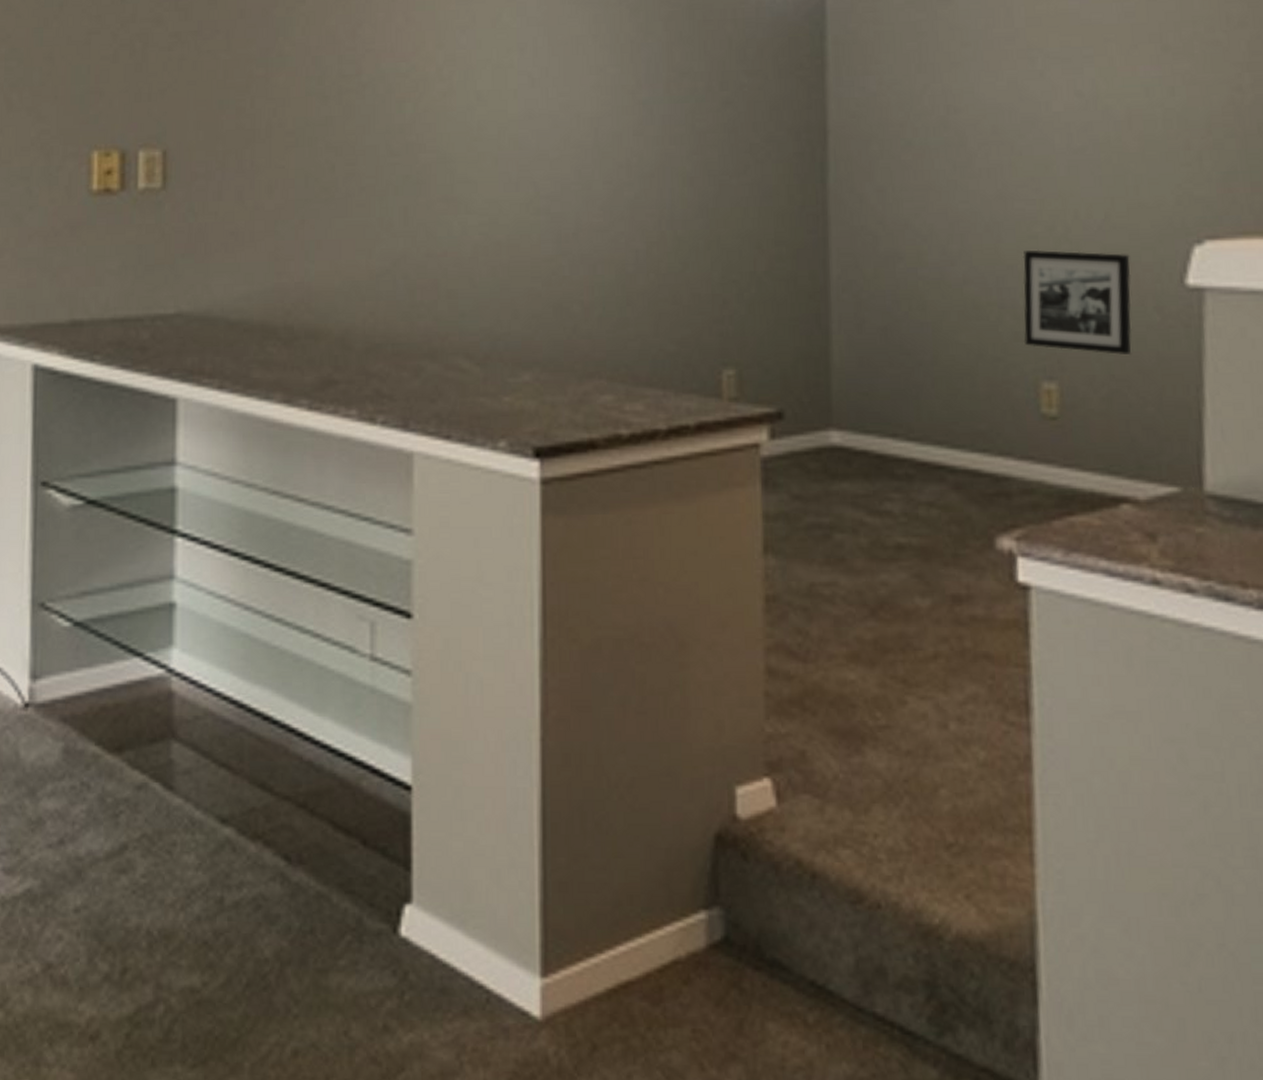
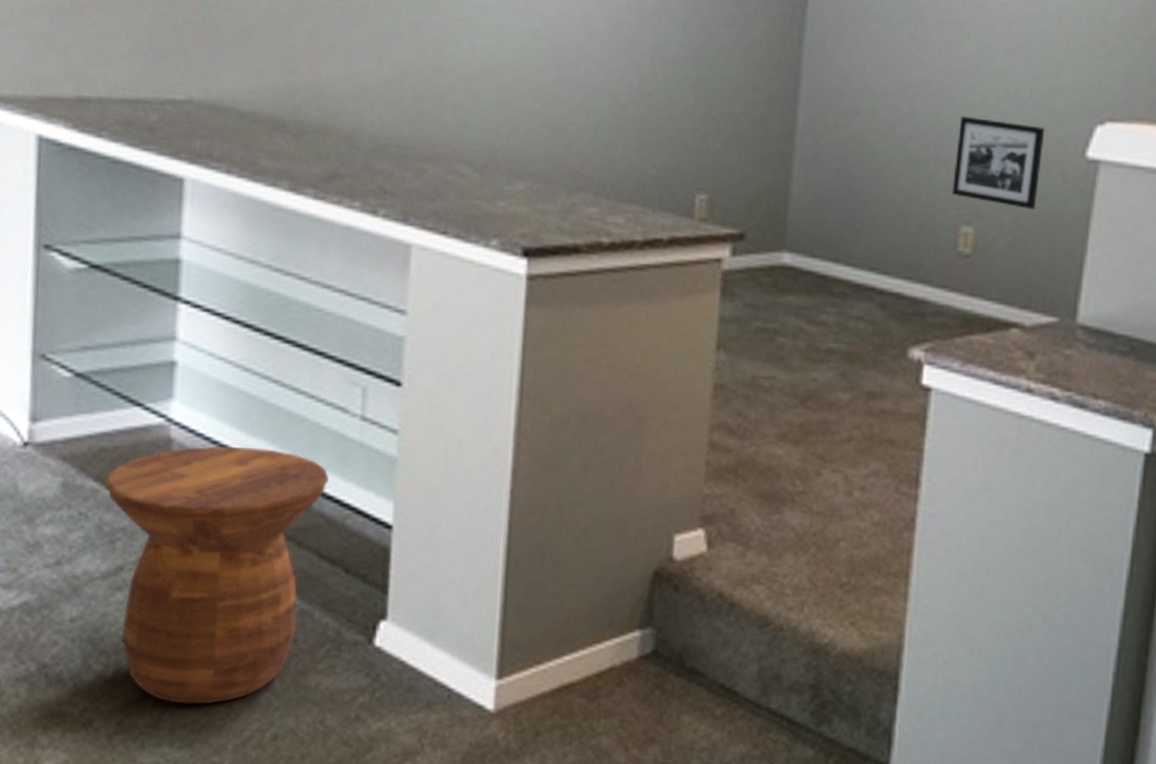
side table: none [107,698,339,1012] -> present [106,446,329,704]

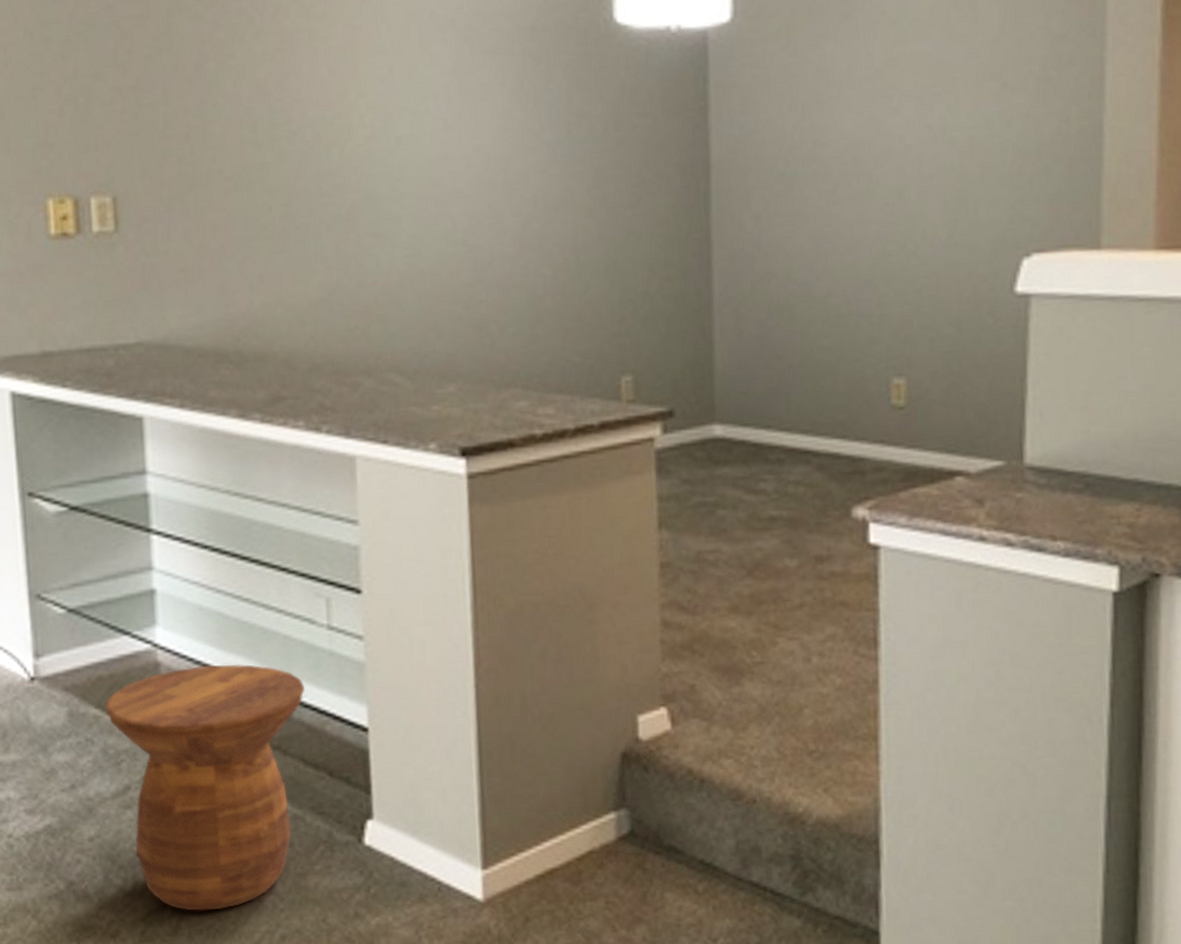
picture frame: present [951,116,1045,209] -> none [877,265,969,353]

